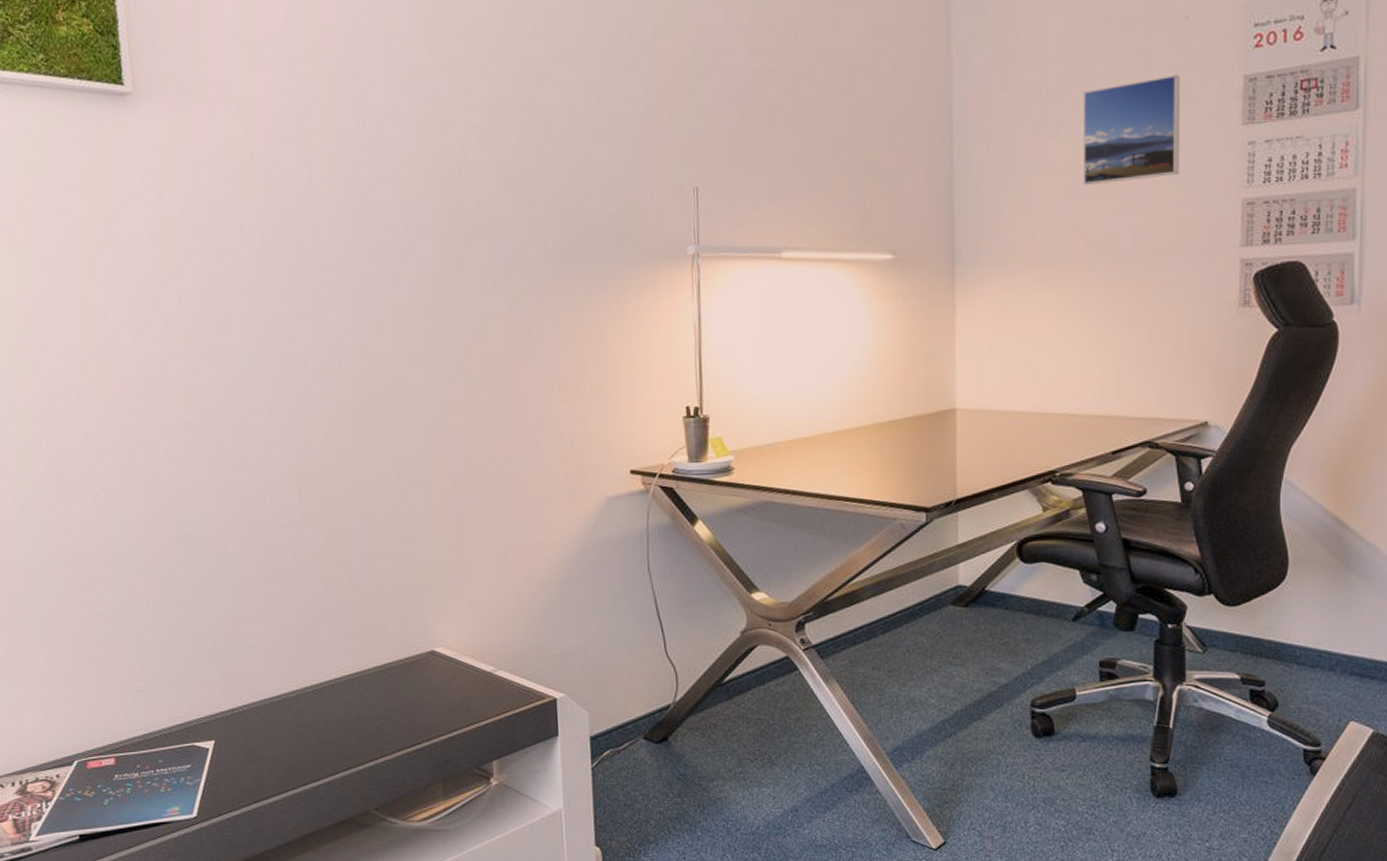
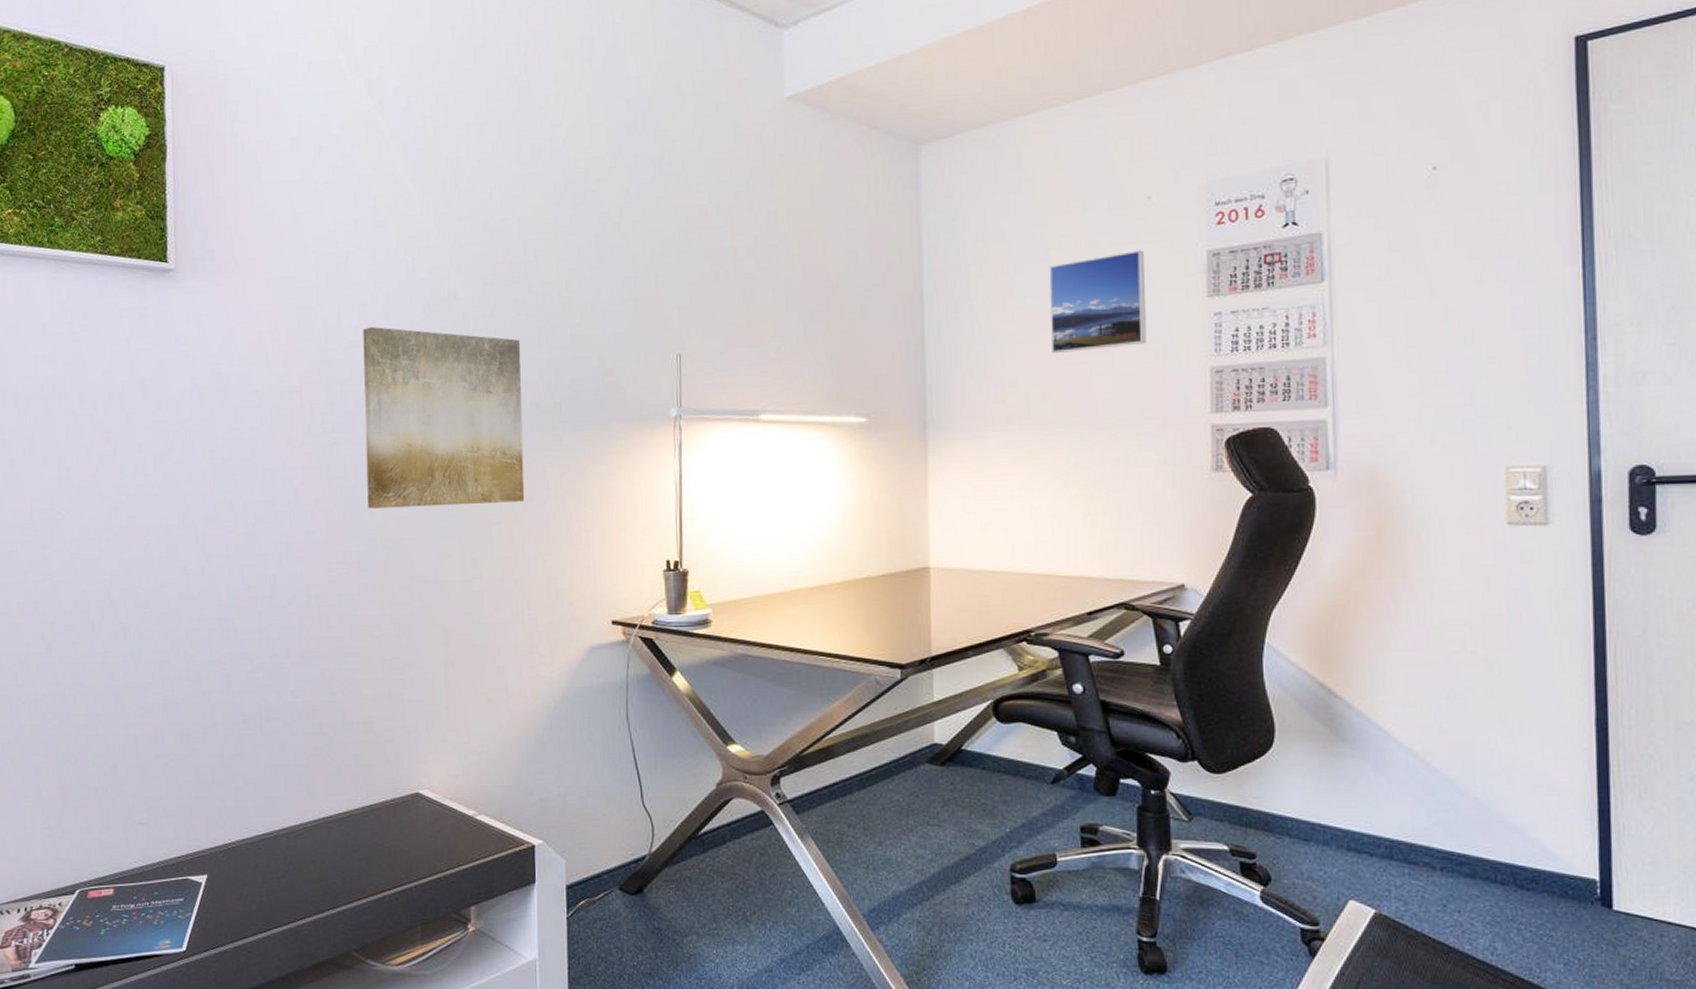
wall art: none [350,158,535,357] -> present [363,327,525,509]

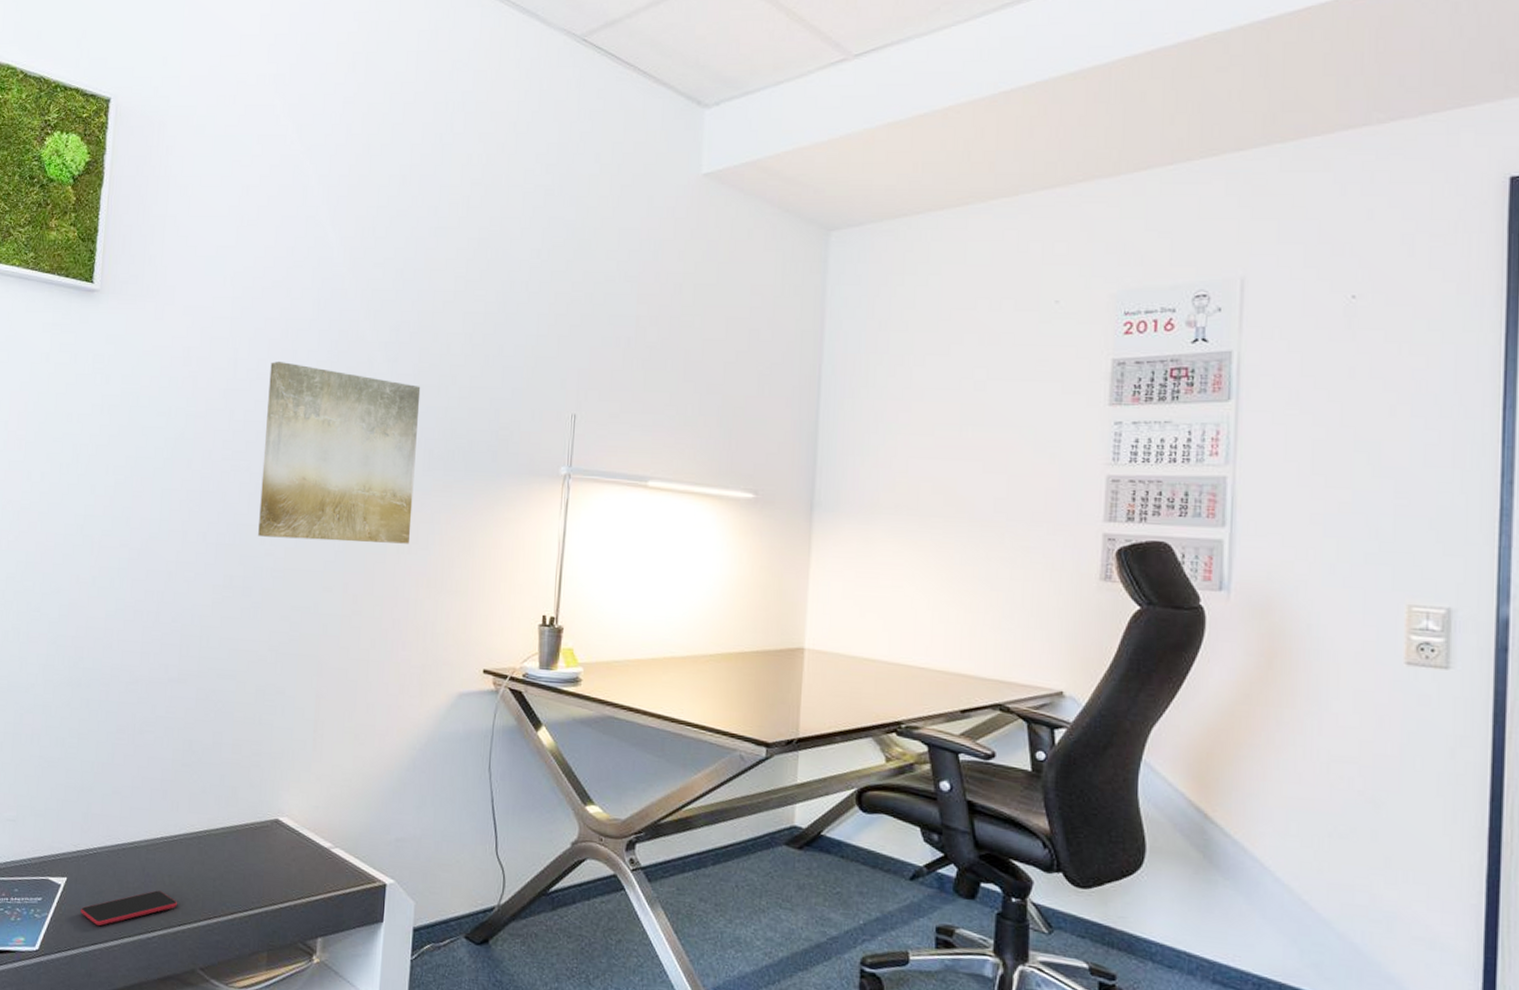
smartphone: none [225,877,324,920] -> present [81,890,177,927]
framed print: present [1049,250,1147,353] -> none [945,352,1048,448]

